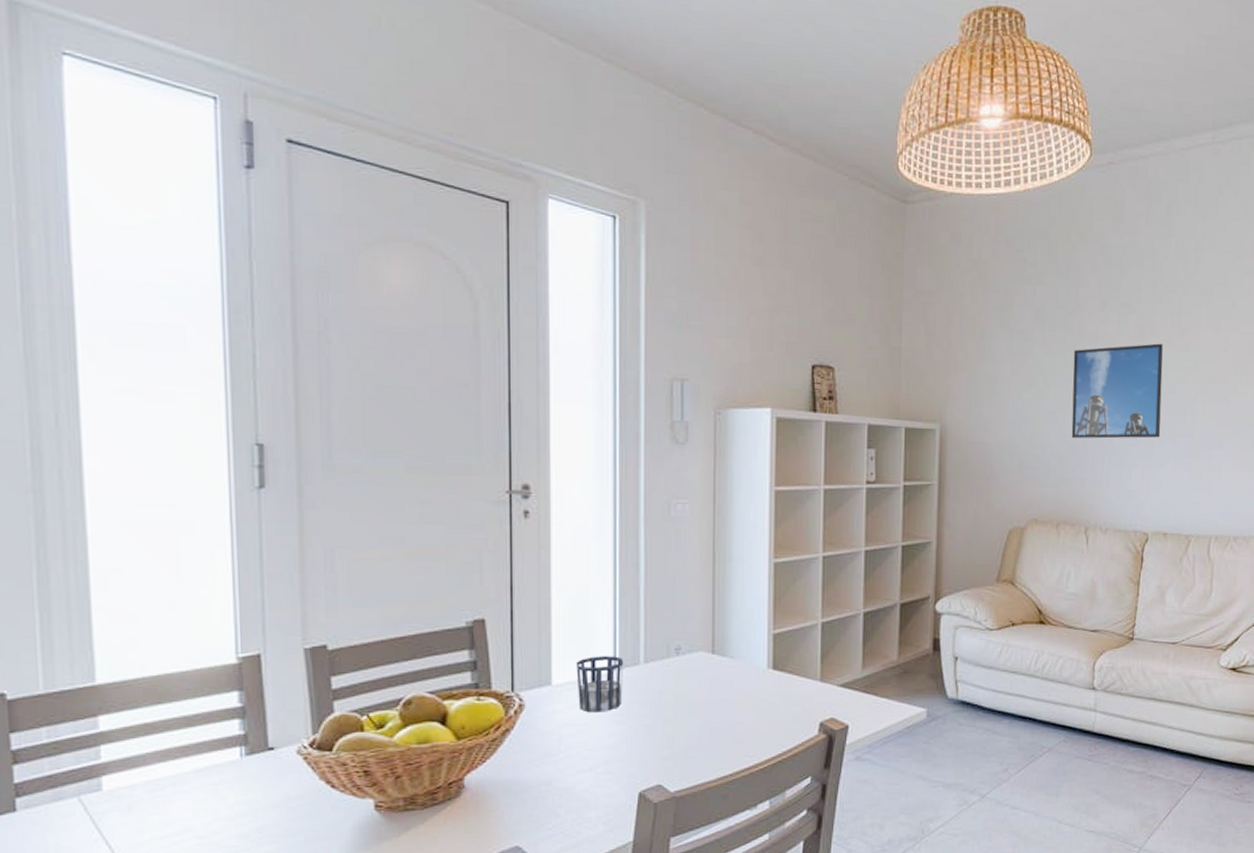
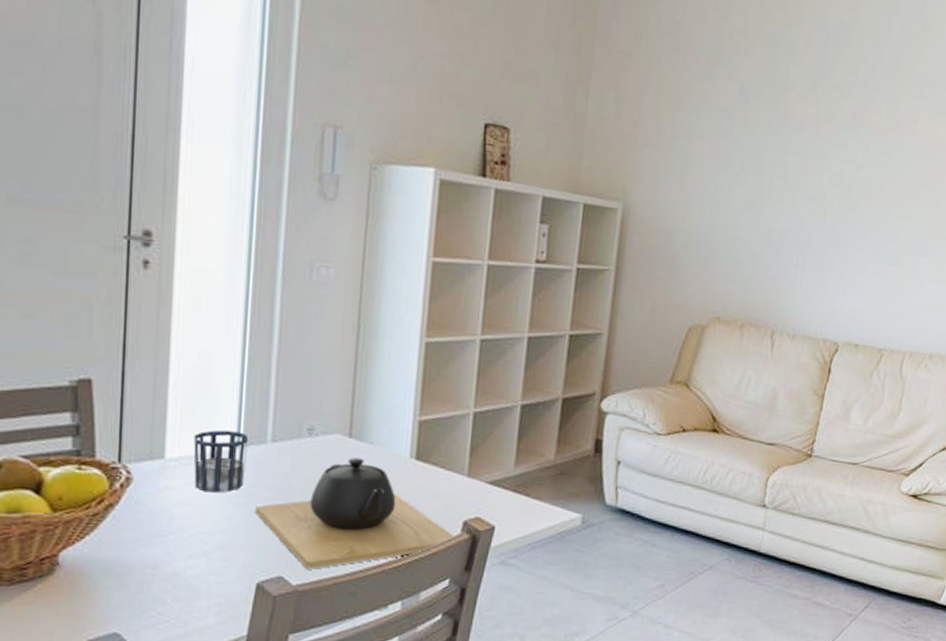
teapot: none [633,671,813,777] -> present [255,457,455,569]
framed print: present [1071,343,1163,439] -> none [766,133,876,240]

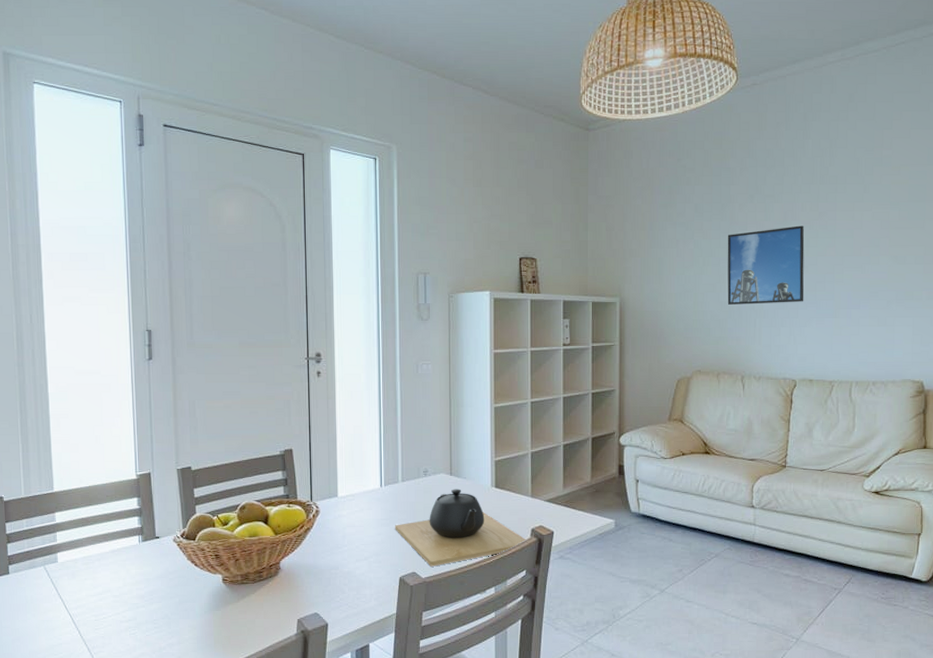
cup: present [193,430,249,493] -> none [354,476,388,518]
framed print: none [766,133,876,240] -> present [727,225,805,305]

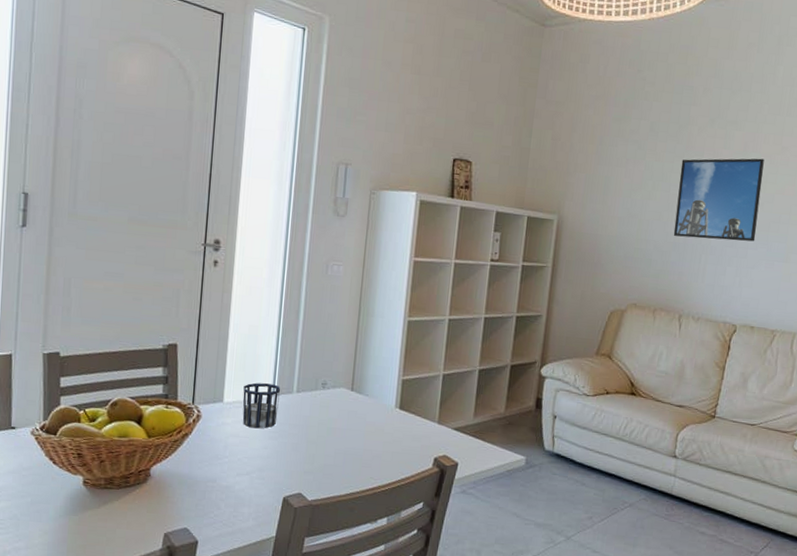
cup: none [354,476,388,518] -> present [242,382,281,429]
teapot: present [395,489,527,567] -> none [283,406,428,489]

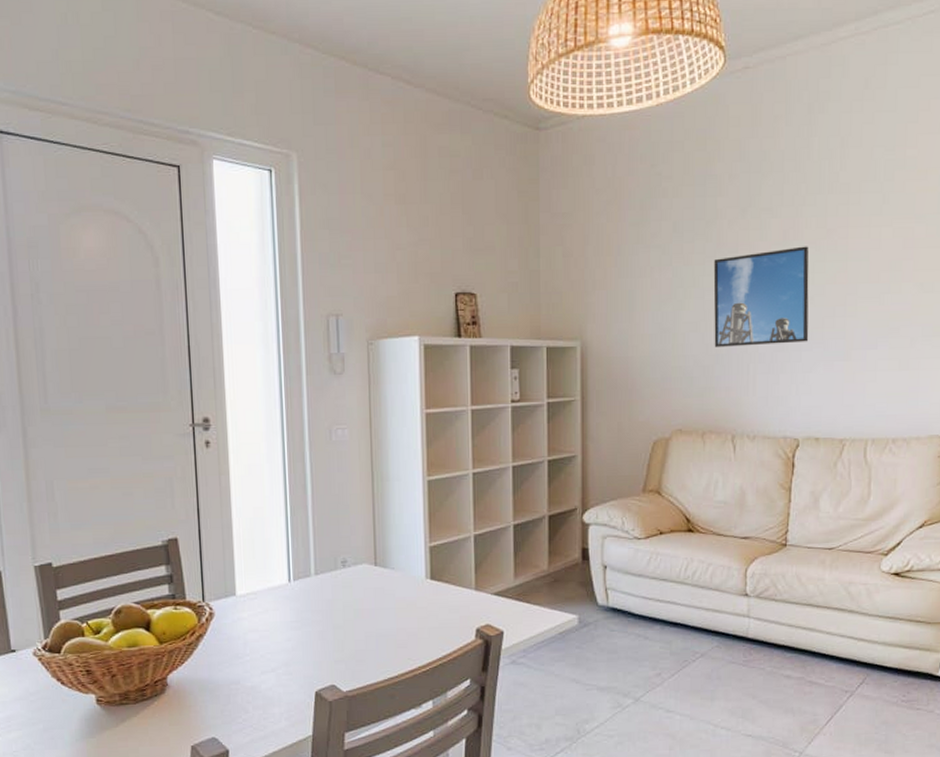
cup: present [242,382,281,429] -> none [256,569,298,620]

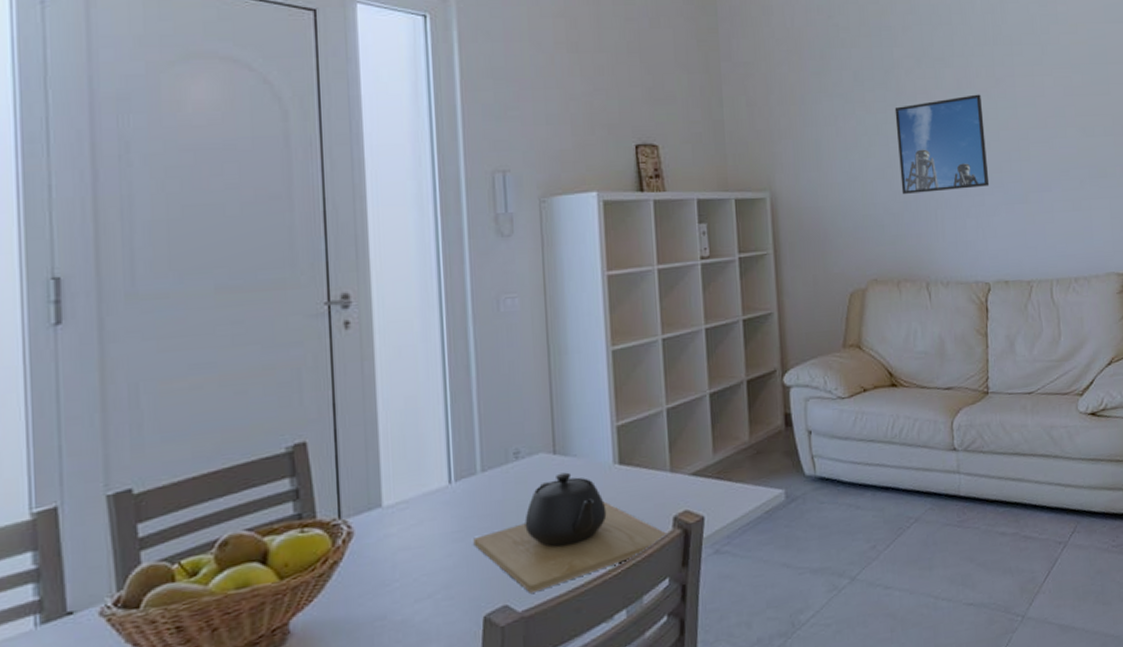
teapot: none [308,582,470,678] -> present [473,472,667,593]

